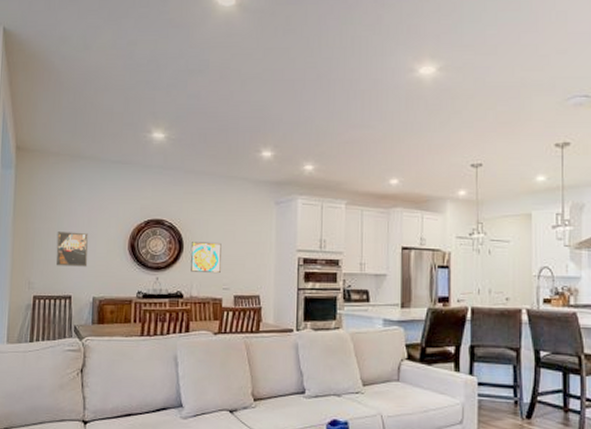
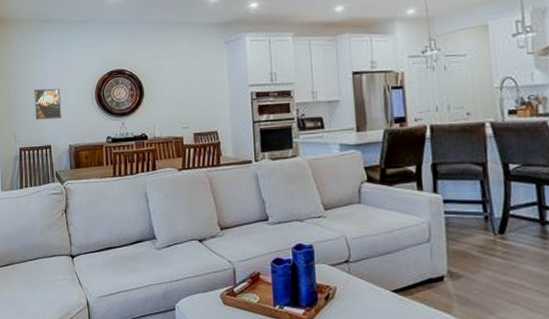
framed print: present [190,242,222,274] -> none [150,85,179,115]

